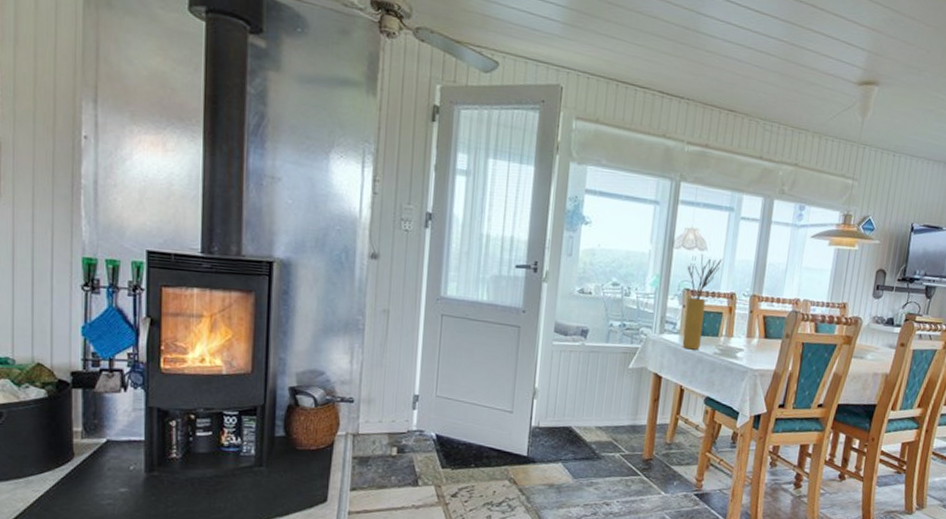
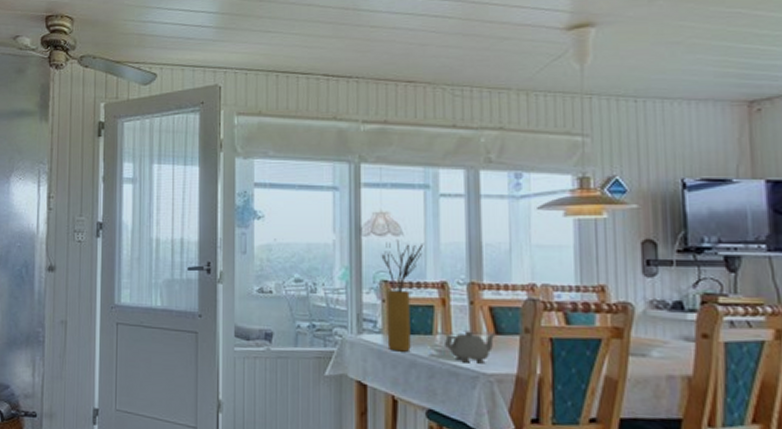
teapot: none [725,334,766,361] -> present [443,331,498,364]

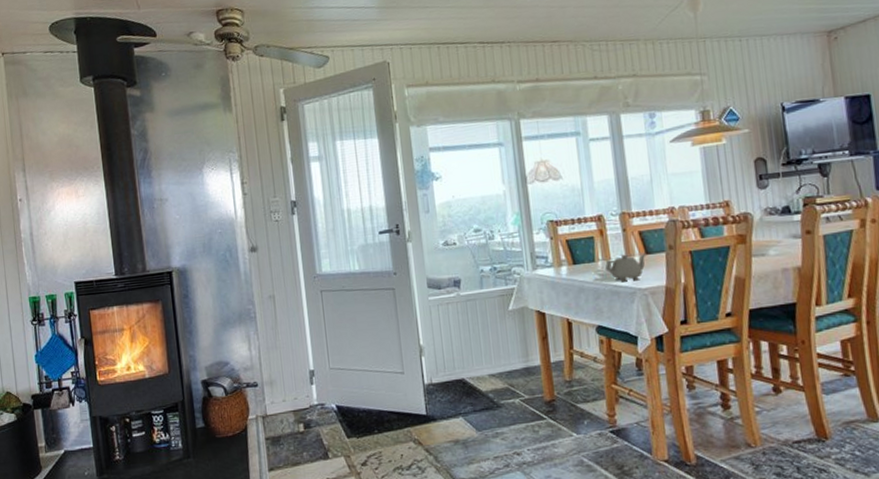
vase: present [381,239,424,352] -> none [545,183,581,281]

